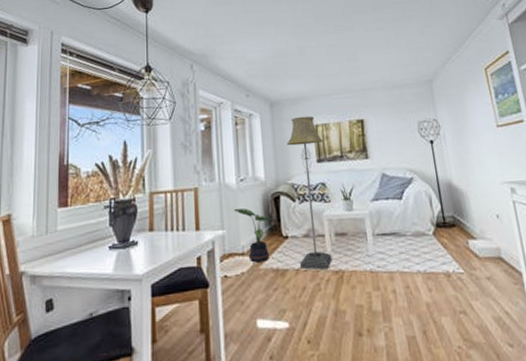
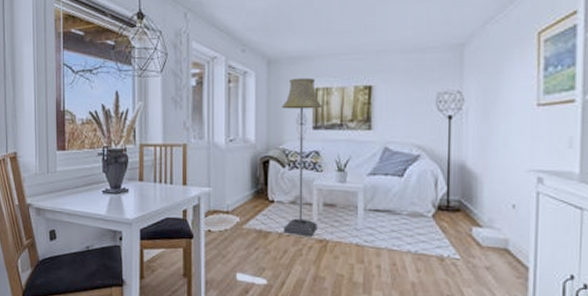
potted plant: present [233,208,271,263] -> none [220,169,258,222]

